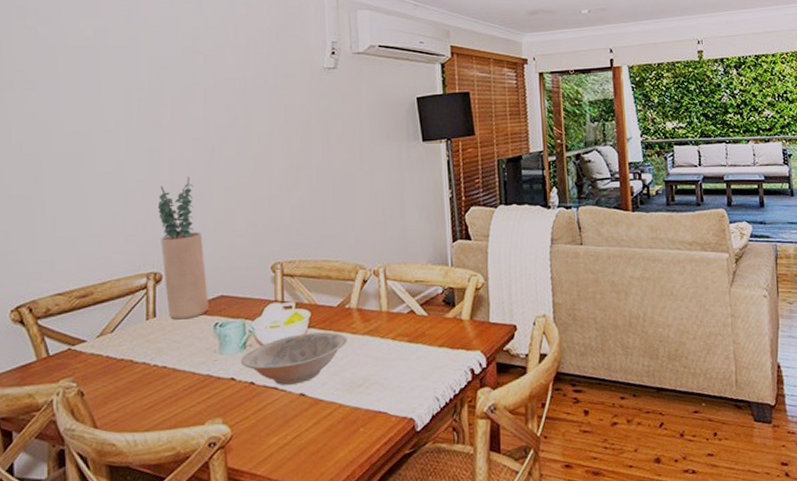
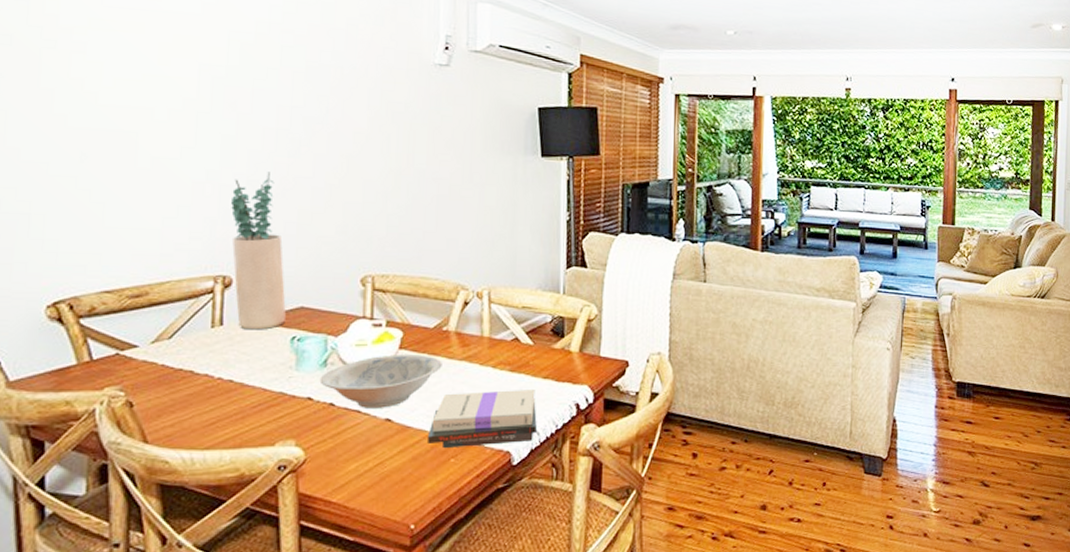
books: none [339,358,436,419] -> present [428,390,537,449]

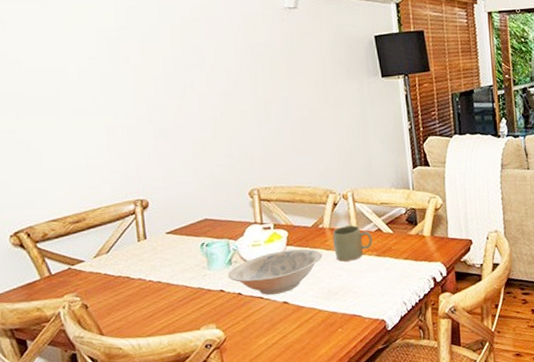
vase: present [231,171,287,330] -> none [137,112,195,241]
books: present [428,390,537,449] -> none [318,269,404,322]
mug: none [457,331,507,375] -> present [332,225,373,262]

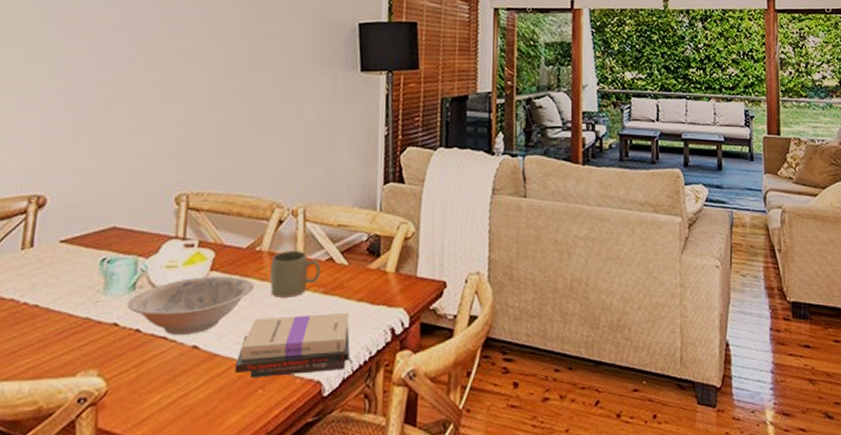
books: none [318,269,404,322] -> present [235,313,350,379]

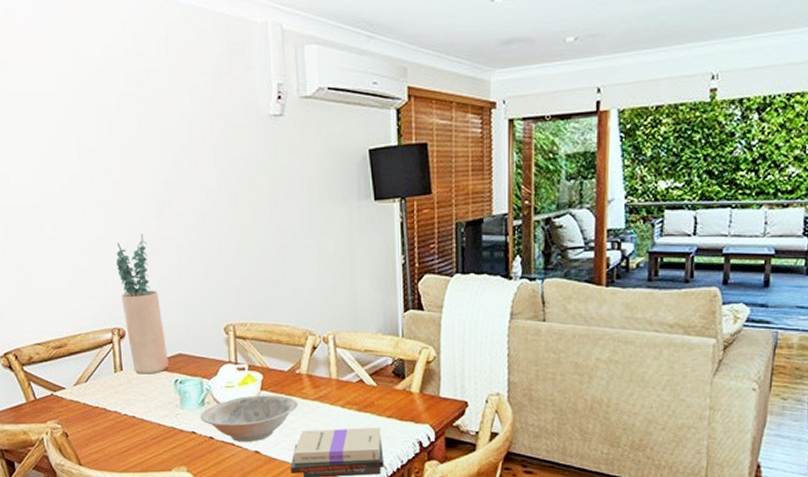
vase: none [48,90,100,252] -> present [116,234,170,374]
mug: present [269,251,321,298] -> none [310,373,353,413]

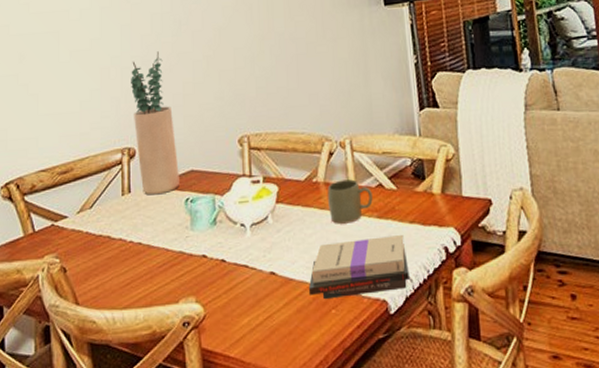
bowl: present [200,395,298,442] -> none [211,207,316,263]
mug: none [310,373,353,413] -> present [327,179,373,224]

